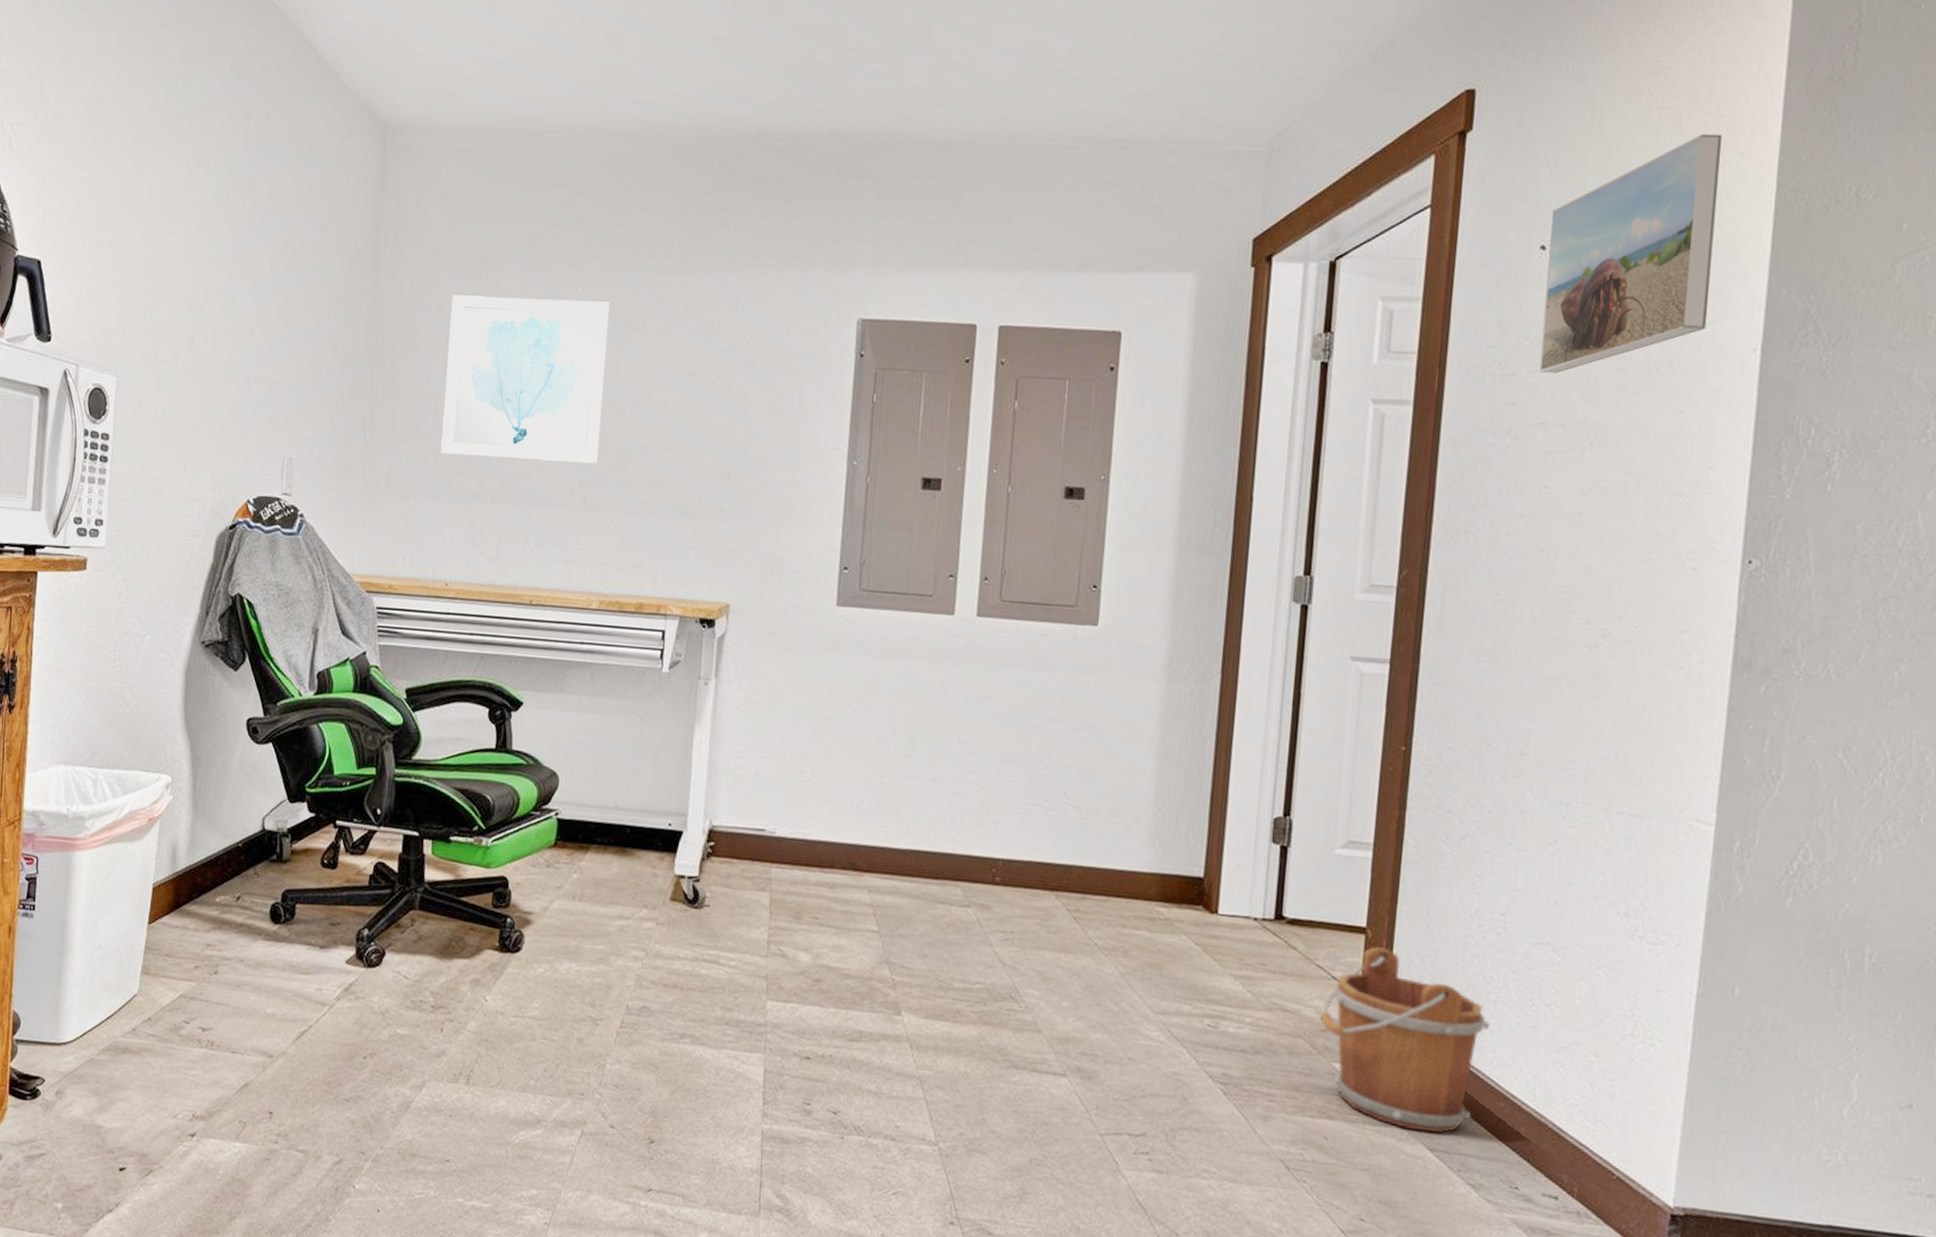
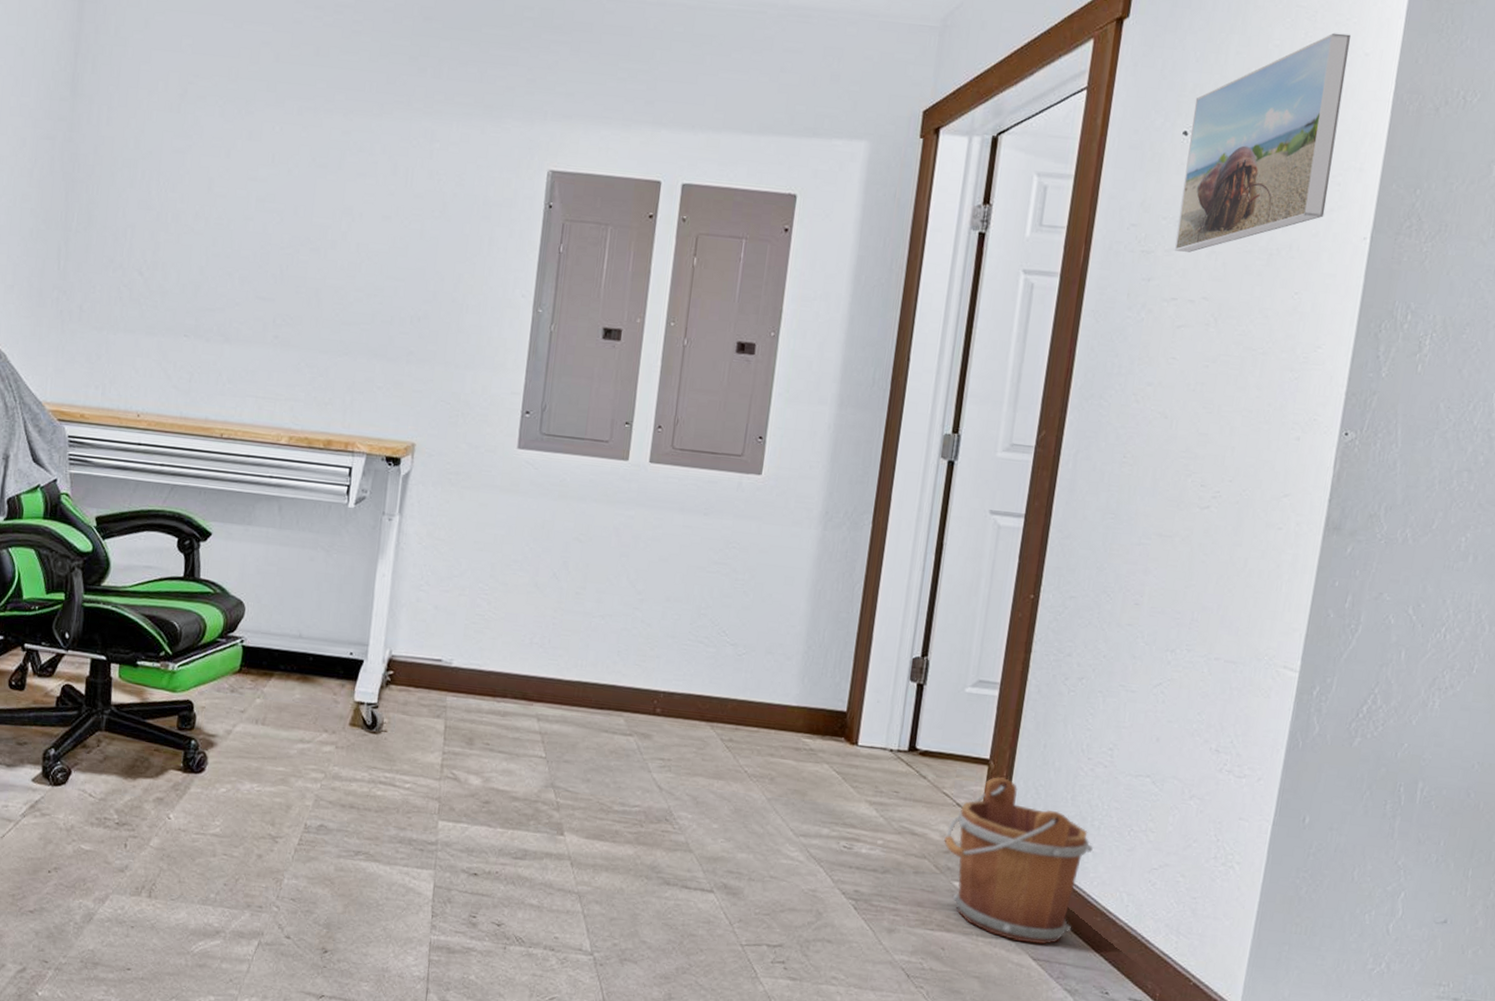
wall art: present [441,295,610,464] -> none [135,127,307,302]

